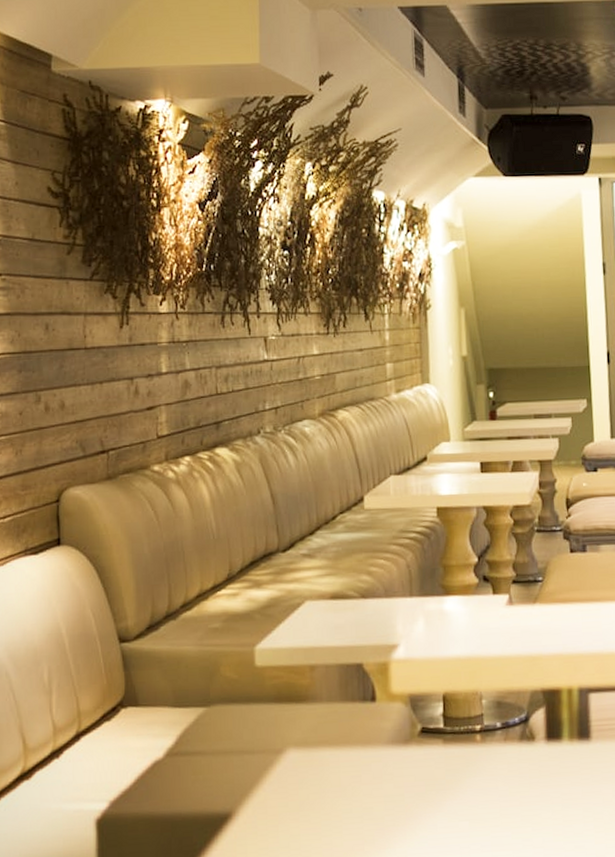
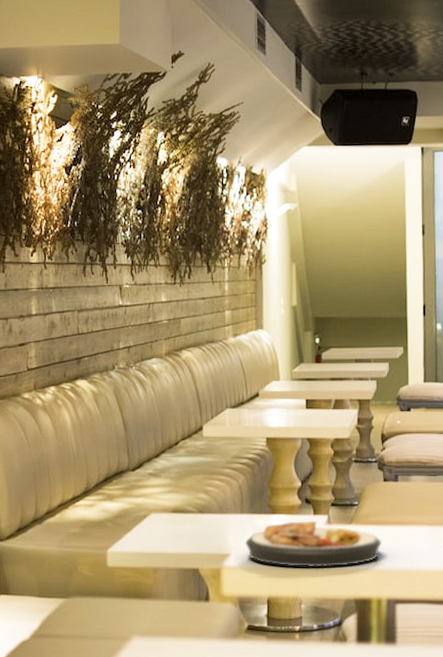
plate: none [415,601,570,657] -> present [245,521,381,568]

